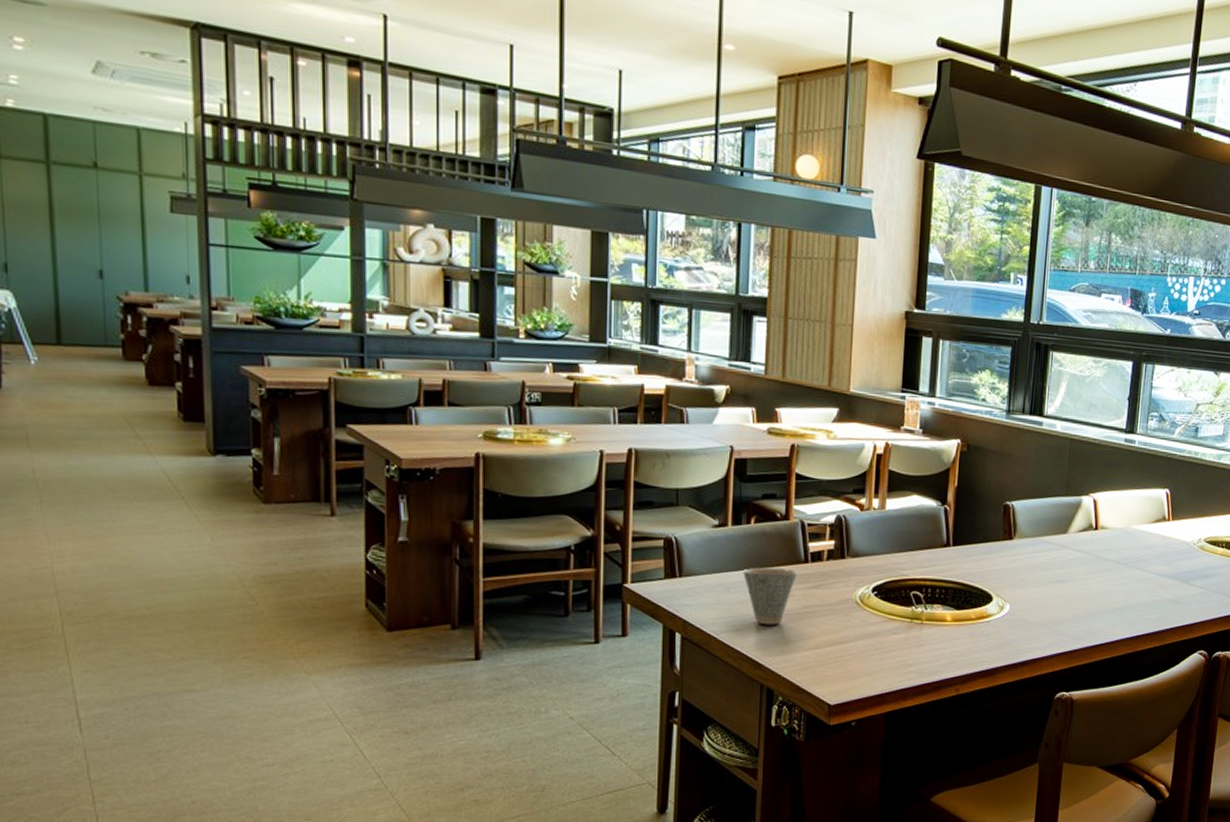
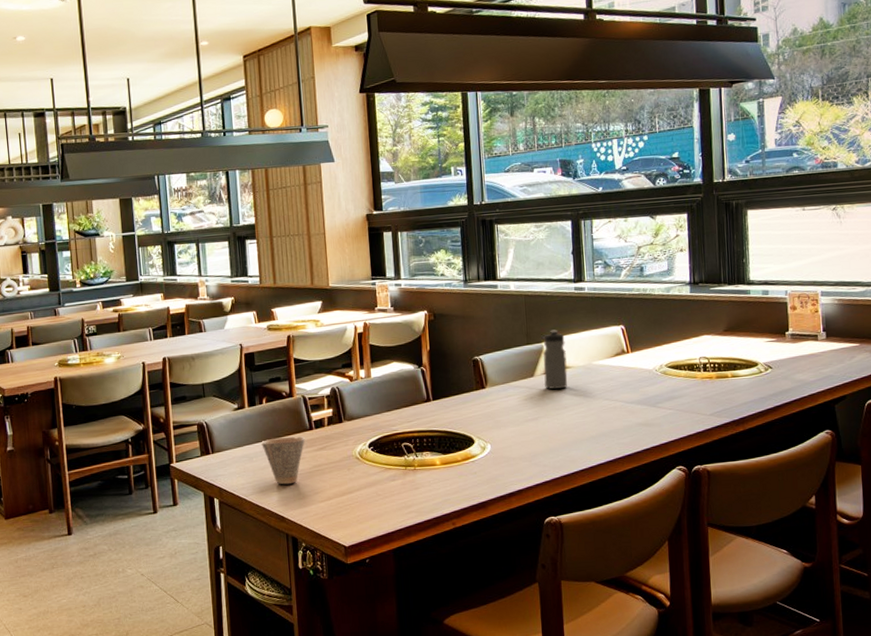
water bottle: none [1076,483,1107,552] -> present [543,329,568,390]

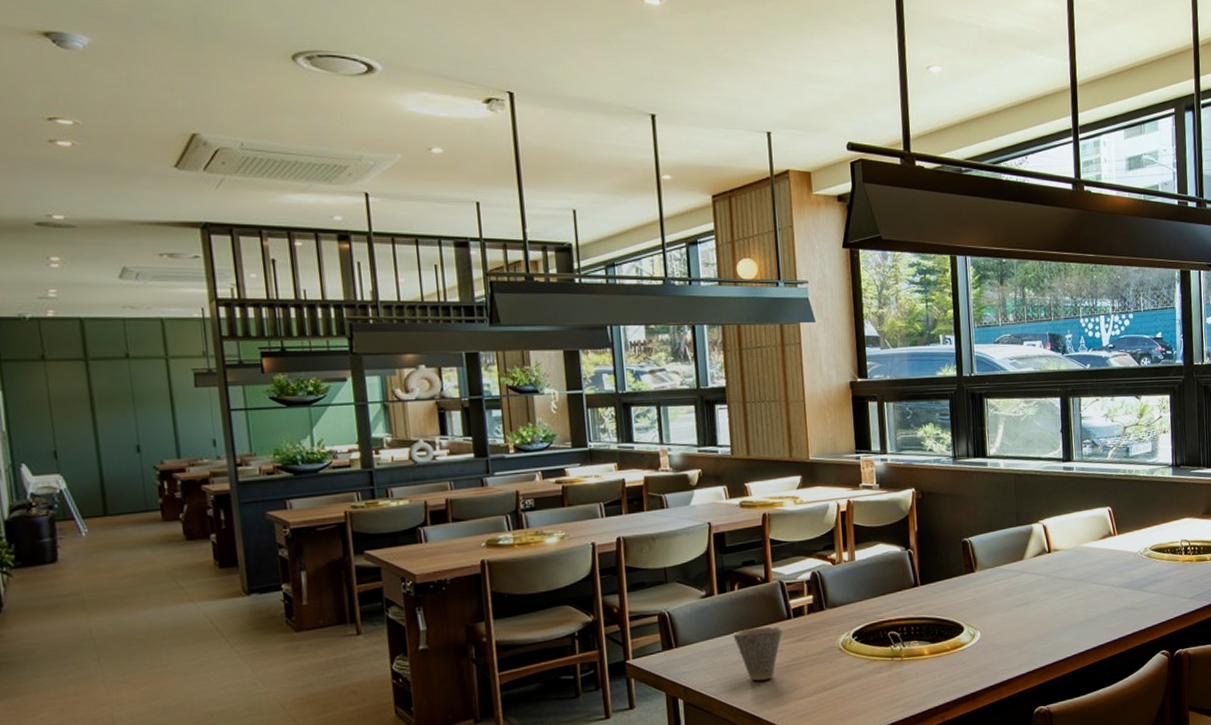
water bottle: present [543,329,568,390] -> none [1032,510,1057,573]

